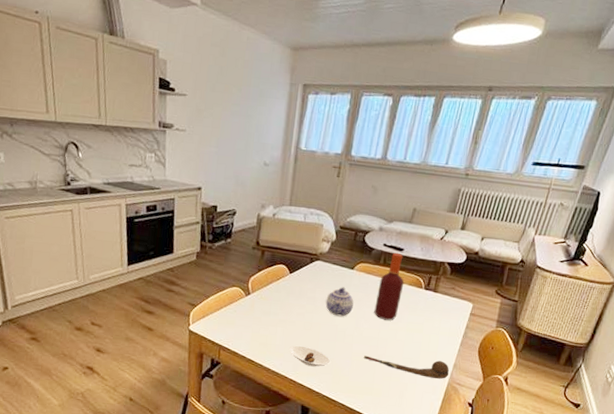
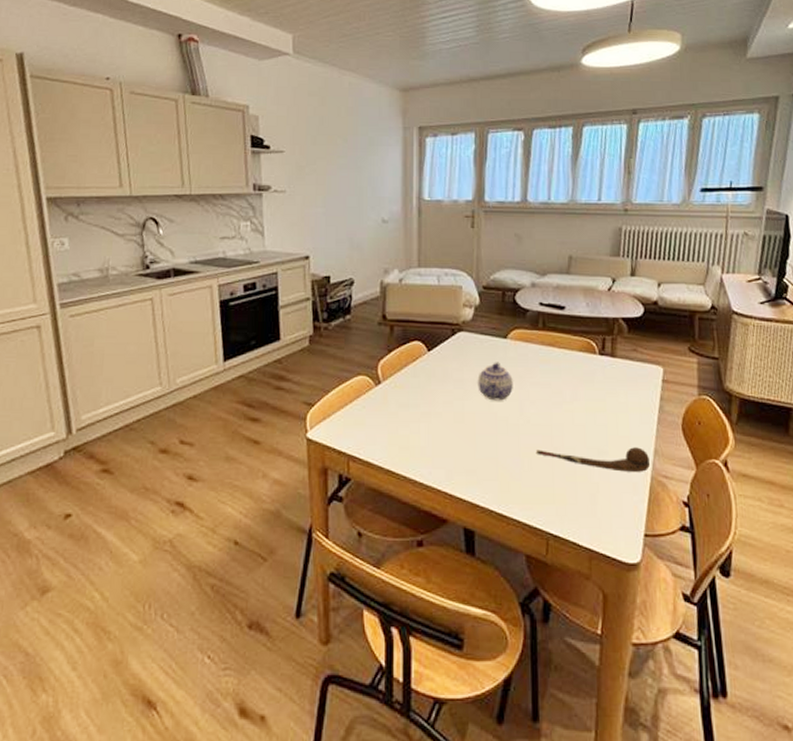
saucer: present [289,345,331,367] -> none [439,445,494,472]
bottle: present [374,252,404,321] -> none [540,312,573,400]

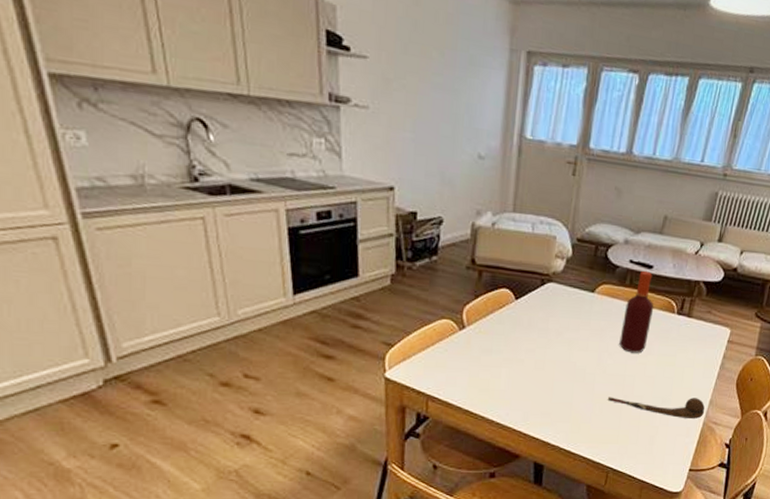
teapot: present [477,362,513,401] -> none [561,314,595,351]
bottle: none [540,312,573,400] -> present [619,270,654,353]

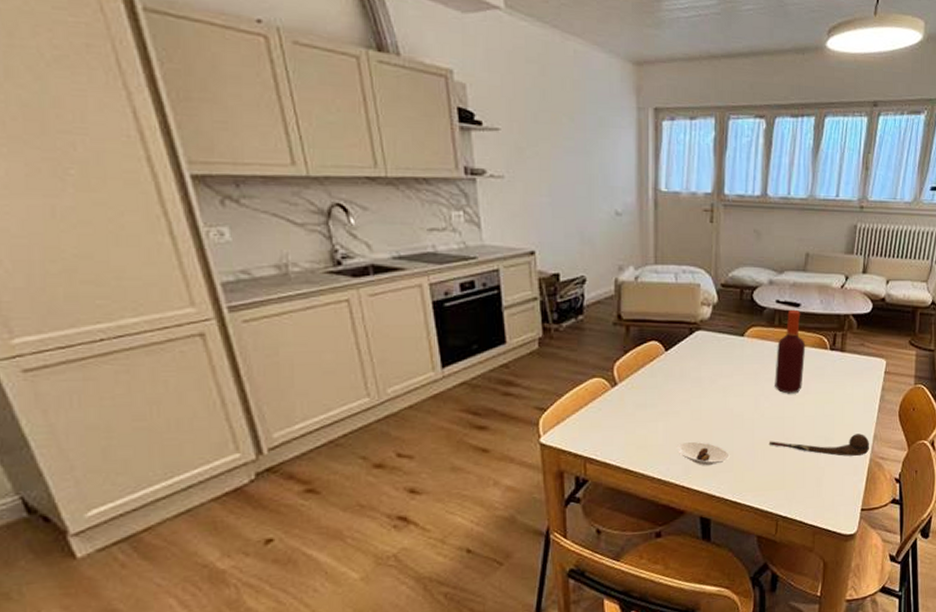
saucer: none [517,389,569,415] -> present [676,441,730,466]

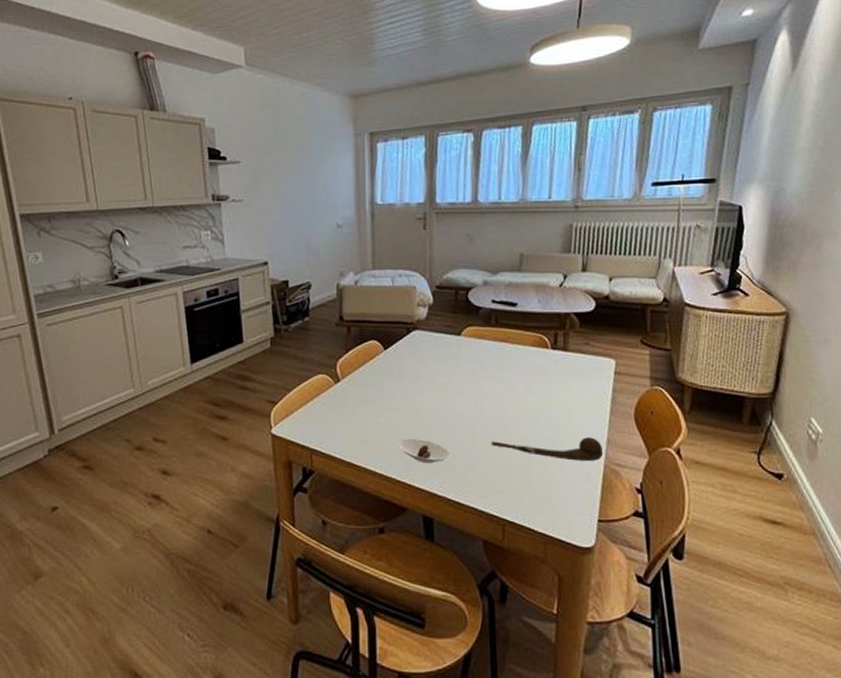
bottle: present [775,309,806,394] -> none [494,309,526,393]

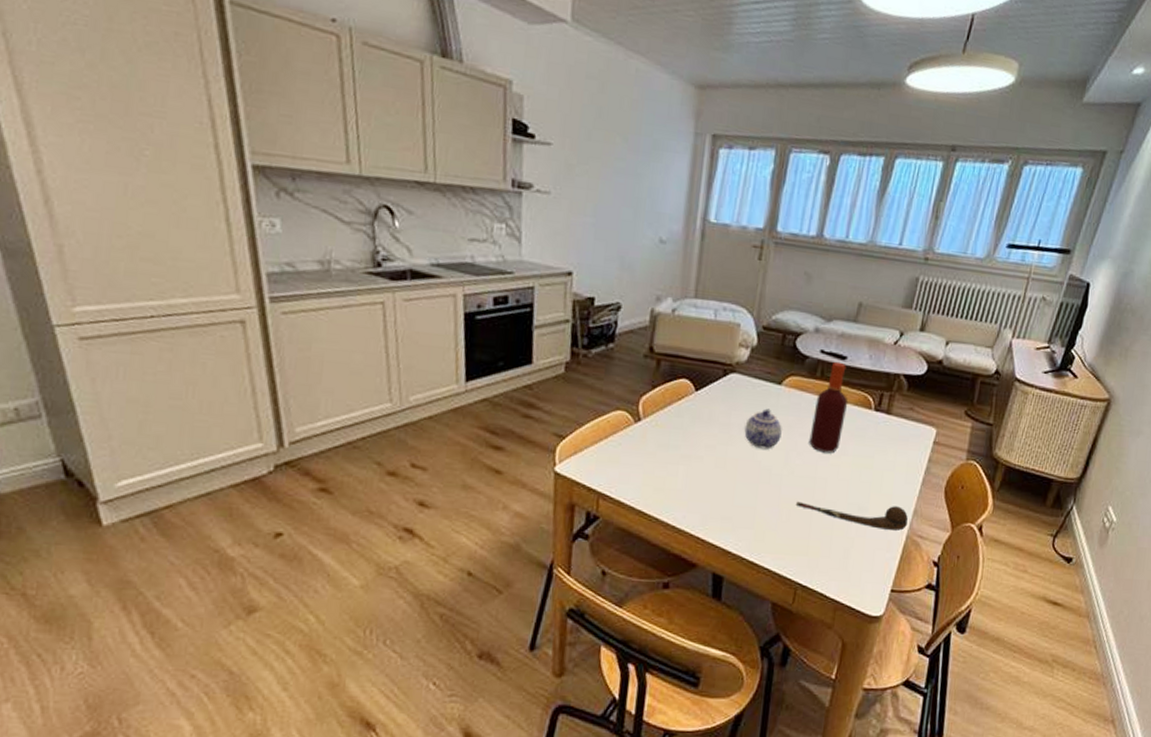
saucer: present [397,438,451,464] -> none [695,490,752,520]
teapot: none [433,358,468,396] -> present [744,408,782,449]
bottle: none [494,309,526,393] -> present [809,361,848,454]

